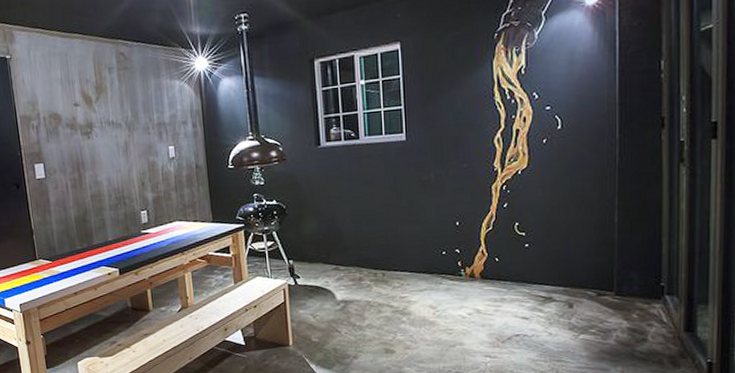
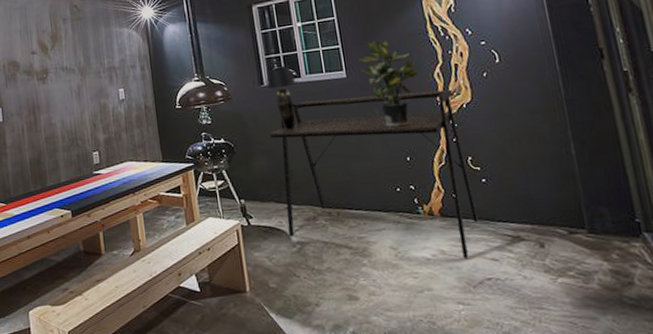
table lamp: none [322,125,354,194] -> present [265,65,297,131]
desk: none [322,155,515,317] -> present [268,89,478,258]
potted plant: none [420,101,480,193] -> present [359,39,420,128]

